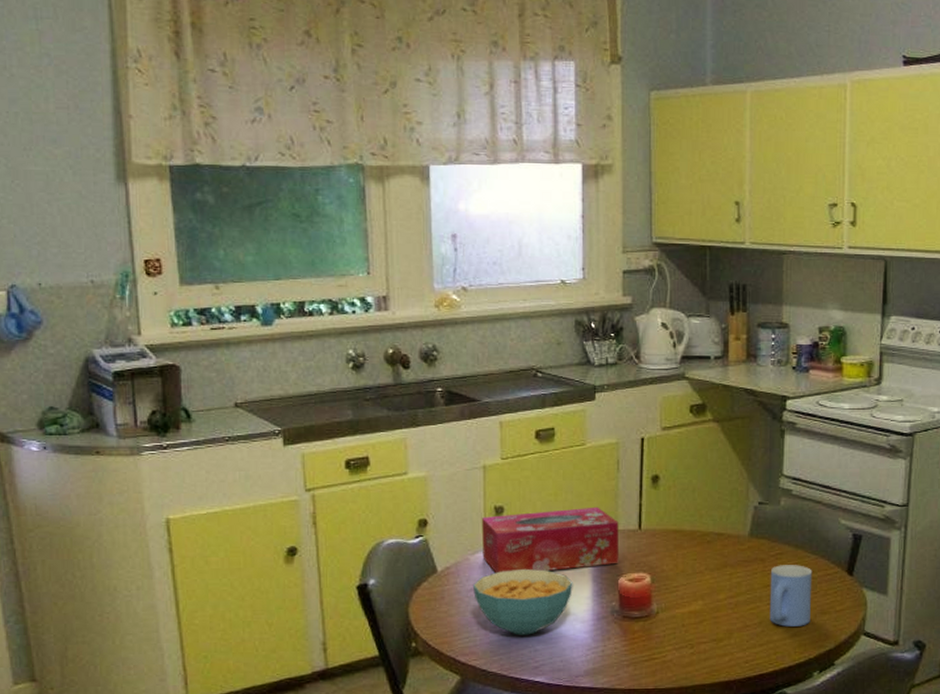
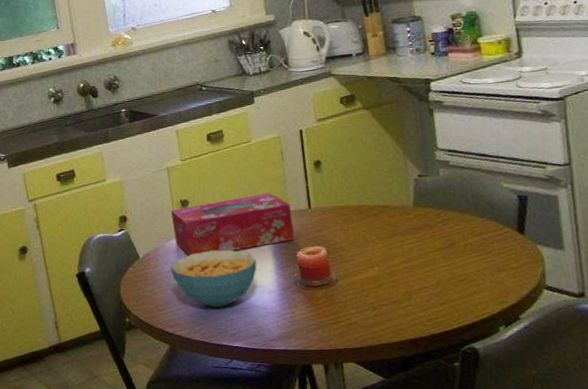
mug: present [769,565,813,627] -> none [440,228,488,286]

